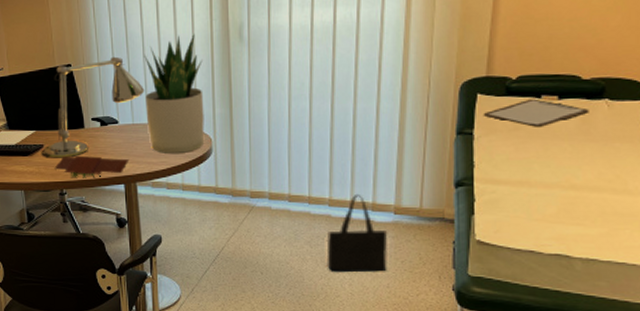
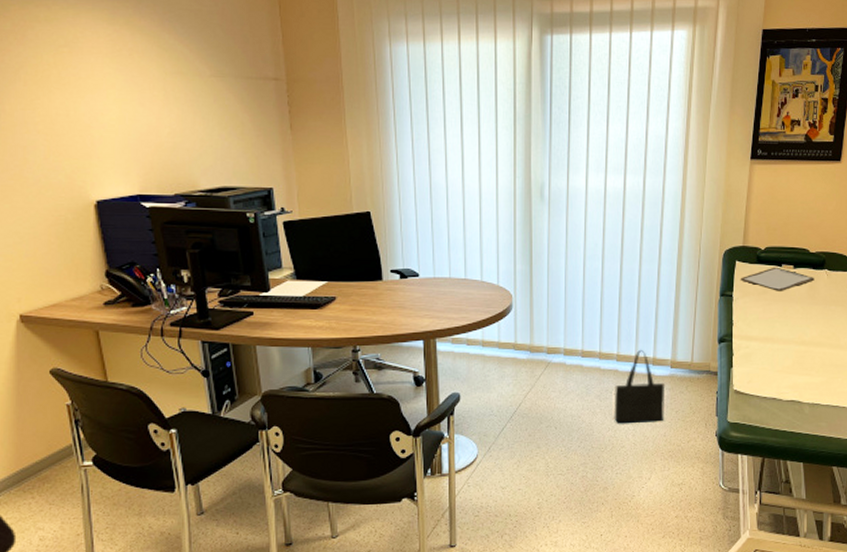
desk lamp: present [41,56,145,158] -> none [333,206,448,312]
papers: present [54,155,130,179] -> none [347,309,429,334]
planter: present [144,34,205,153] -> none [448,190,505,309]

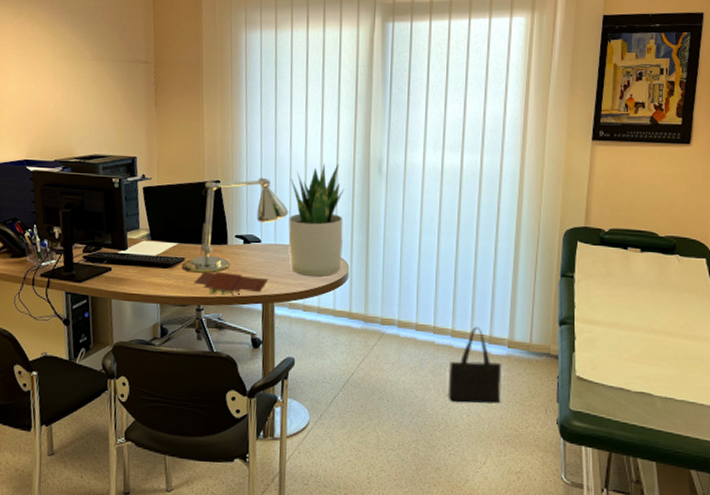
desk lamp: none [333,206,448,312] -> present [181,177,289,273]
papers: none [347,309,429,334] -> present [193,271,269,295]
planter: none [448,190,505,309] -> present [288,163,344,277]
clipboard: present [740,267,815,293] -> none [582,249,665,277]

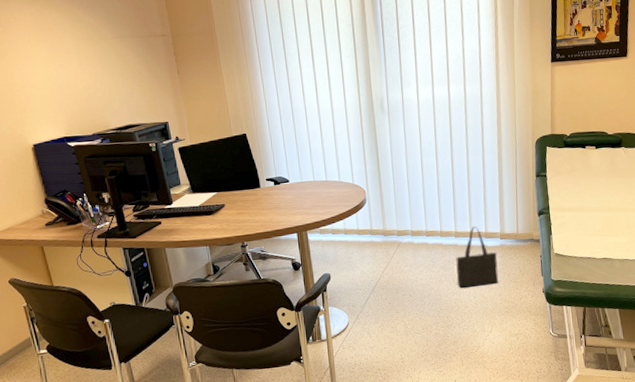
desk lamp: present [181,177,289,273] -> none [223,126,310,215]
papers: present [193,271,269,295] -> none [235,211,300,231]
planter: present [288,163,344,277] -> none [307,107,359,205]

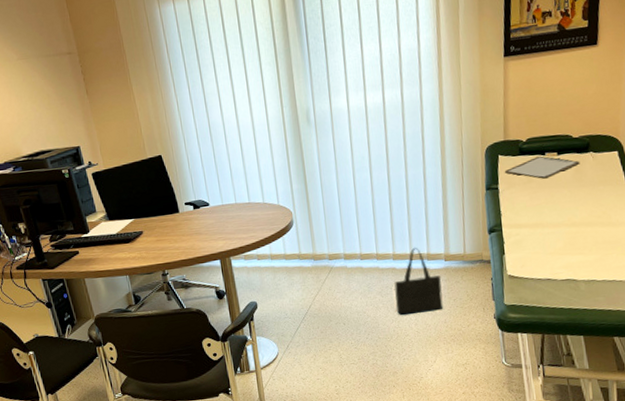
clipboard: none [551,149,614,170] -> present [504,156,580,180]

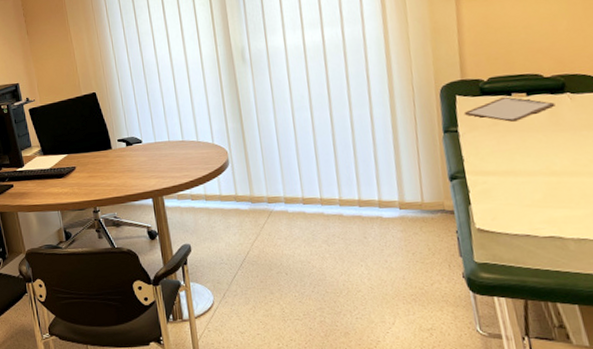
tote bag: present [394,247,444,316] -> none [341,192,401,269]

